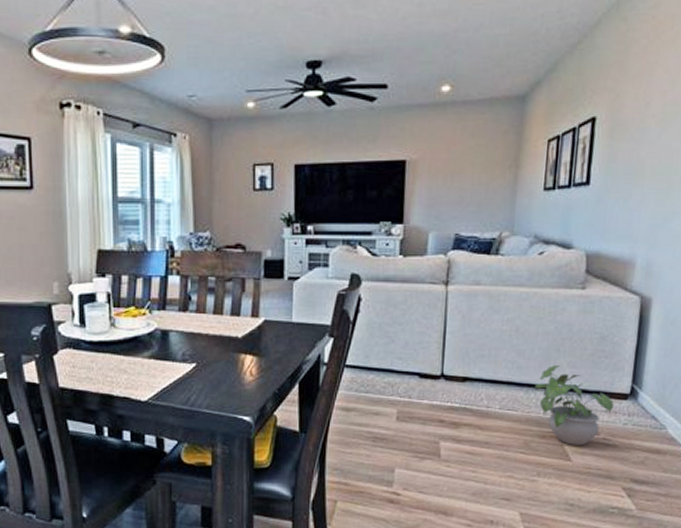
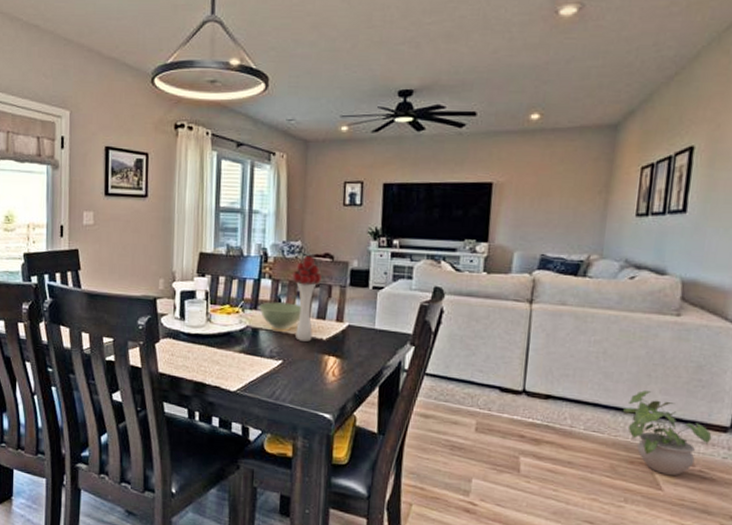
bowl: none [168,300,214,332] -> present [259,302,302,332]
flower bouquet: none [202,247,234,341] -> present [292,256,322,342]

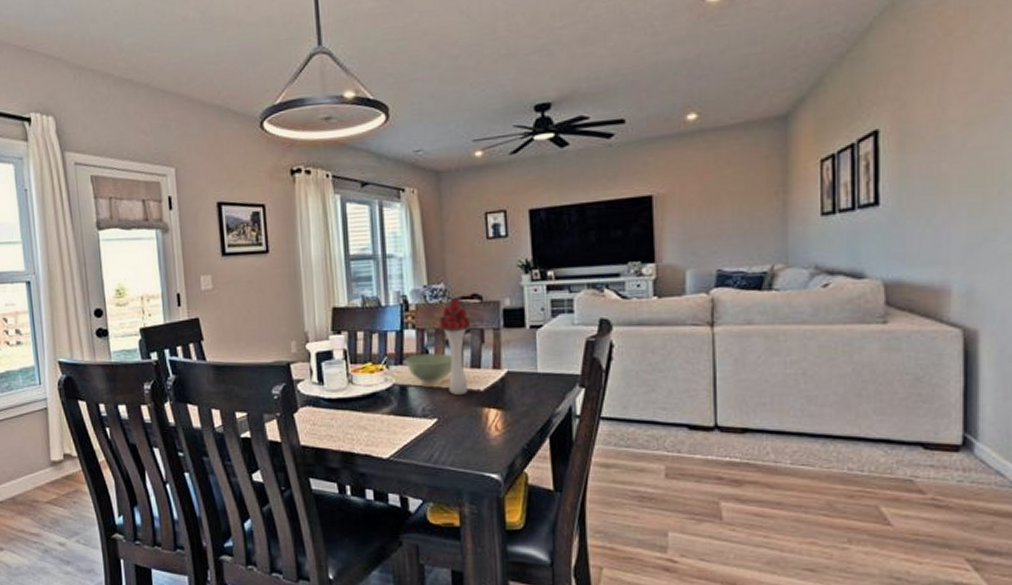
potted plant: present [622,391,712,476] -> none [832,412,942,508]

